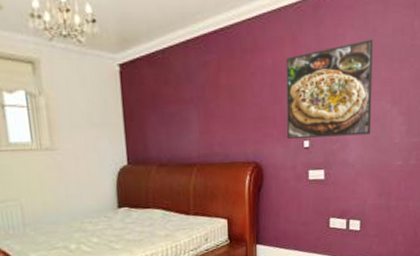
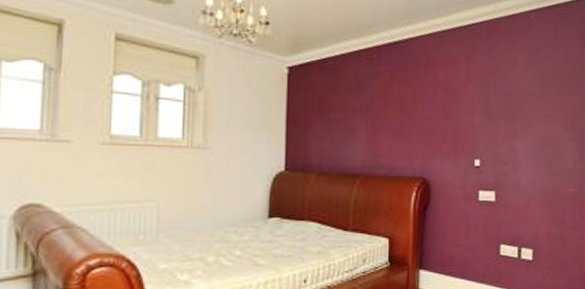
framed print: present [286,39,373,139] -> none [458,64,544,158]

